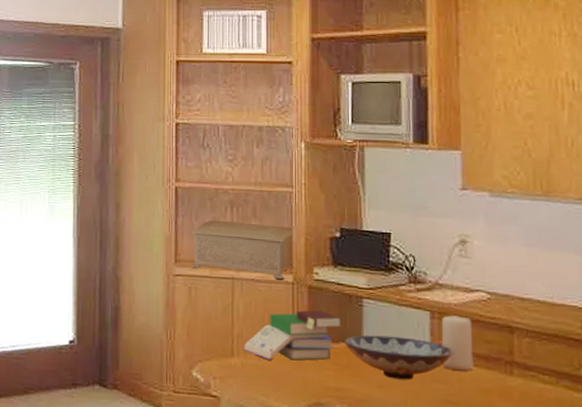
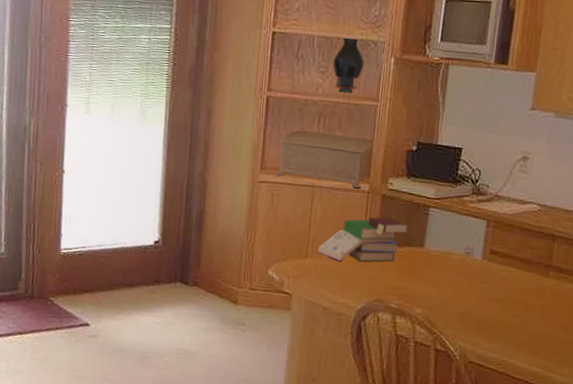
vase: none [241,126,273,181] -> present [333,38,364,94]
bowl: present [344,335,454,380] -> none [408,240,502,281]
candle: present [441,315,474,371] -> none [490,224,522,273]

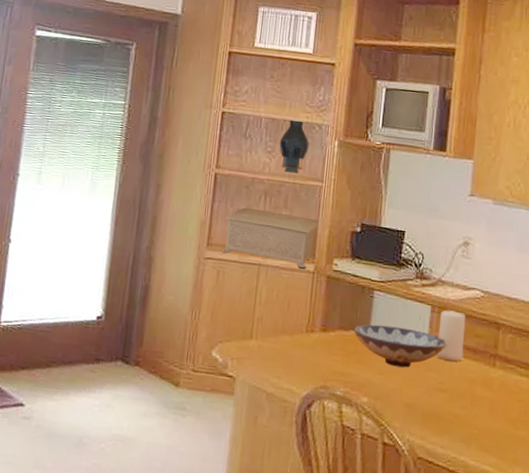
book: present [317,217,407,262] -> none [262,298,352,346]
bowl: none [408,240,502,281] -> present [354,324,448,368]
candle: none [490,224,522,273] -> present [436,310,466,362]

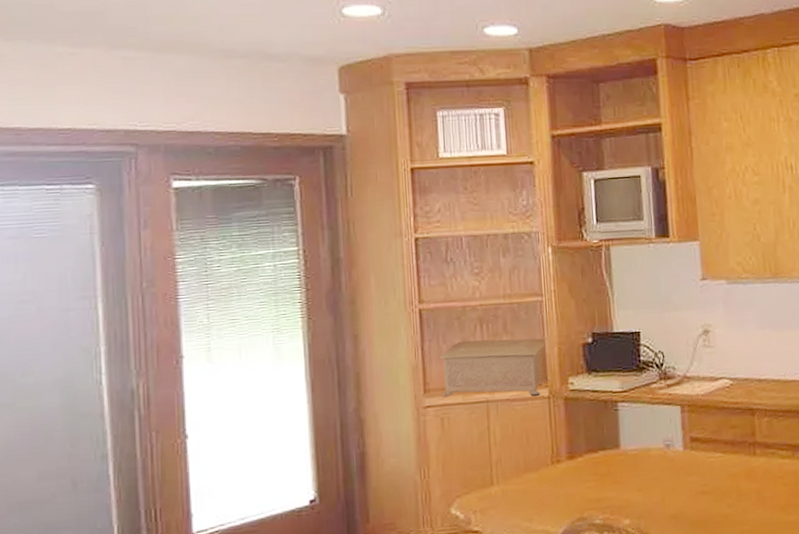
vase: present [279,121,309,174] -> none [486,233,521,293]
bowl: present [354,324,448,368] -> none [603,435,704,480]
candle: present [436,310,466,362] -> none [691,406,722,460]

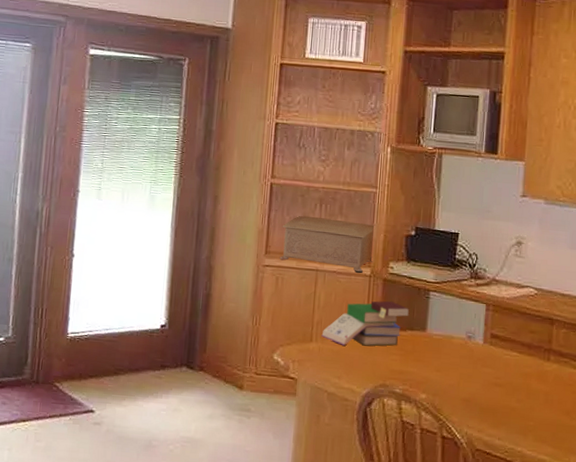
book: none [503,421,598,483] -> present [321,301,409,346]

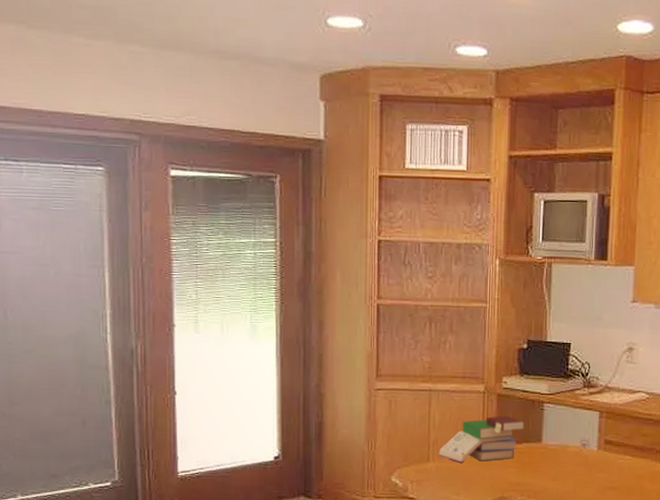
decorative box: present [279,215,375,274] -> none [391,335,487,391]

